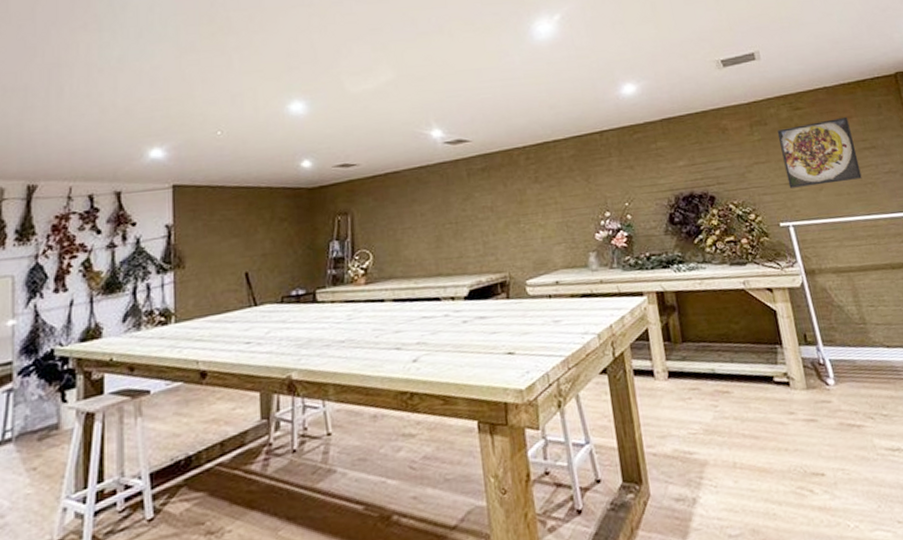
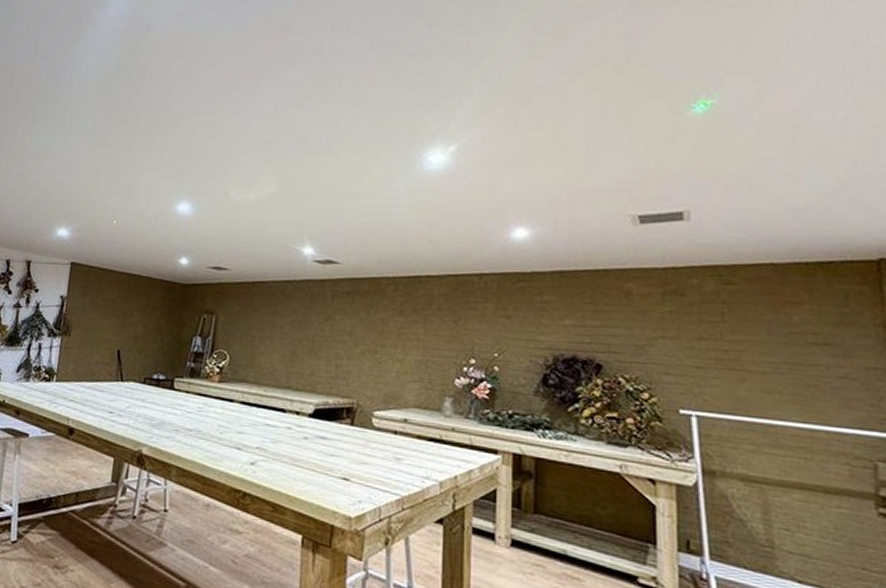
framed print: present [777,116,862,188] -> none [696,302,804,378]

